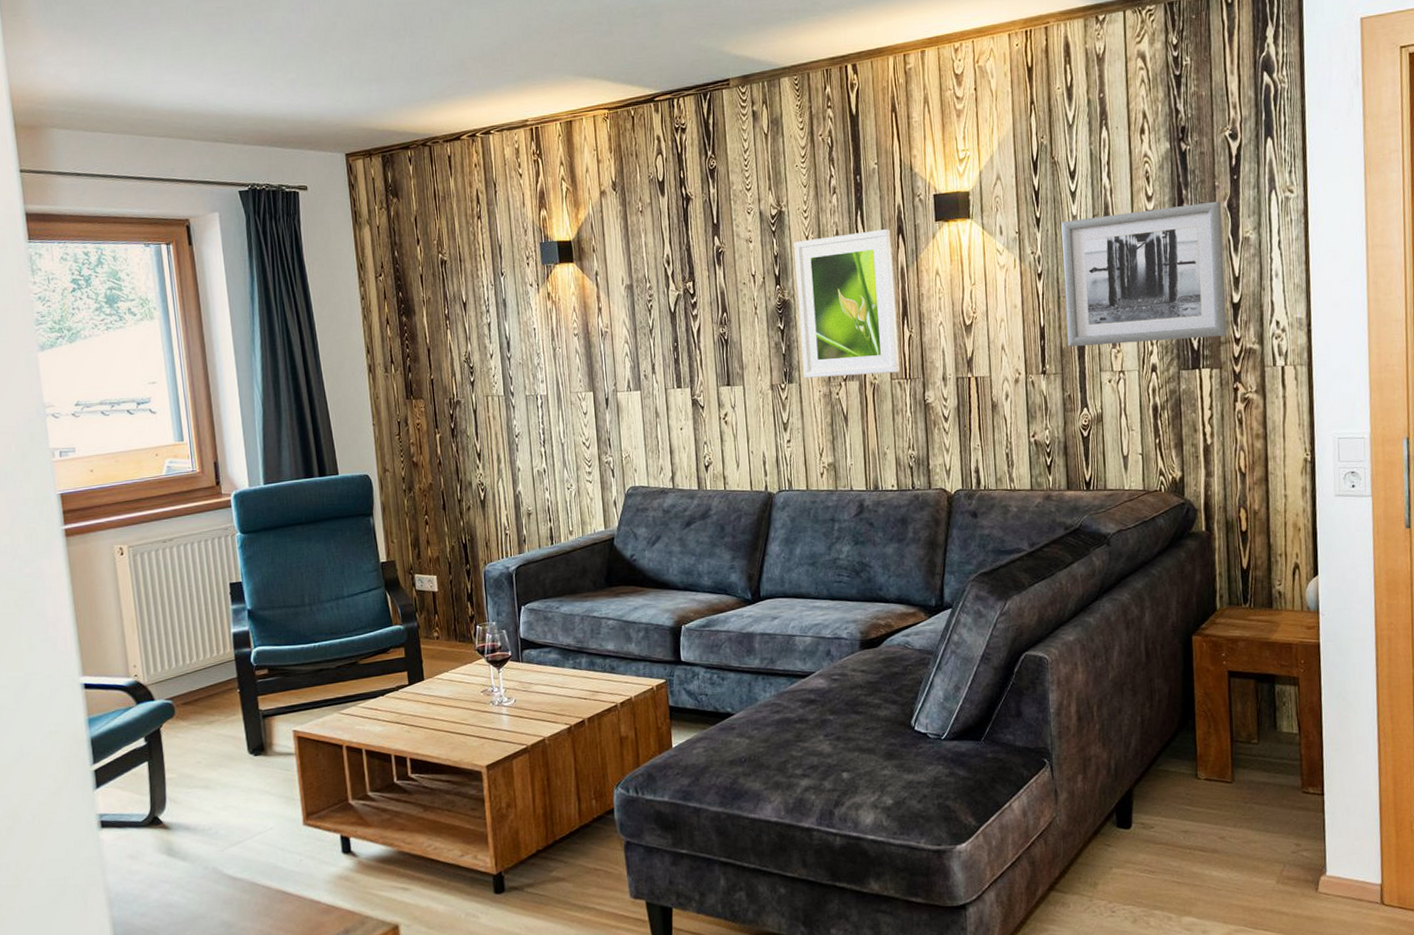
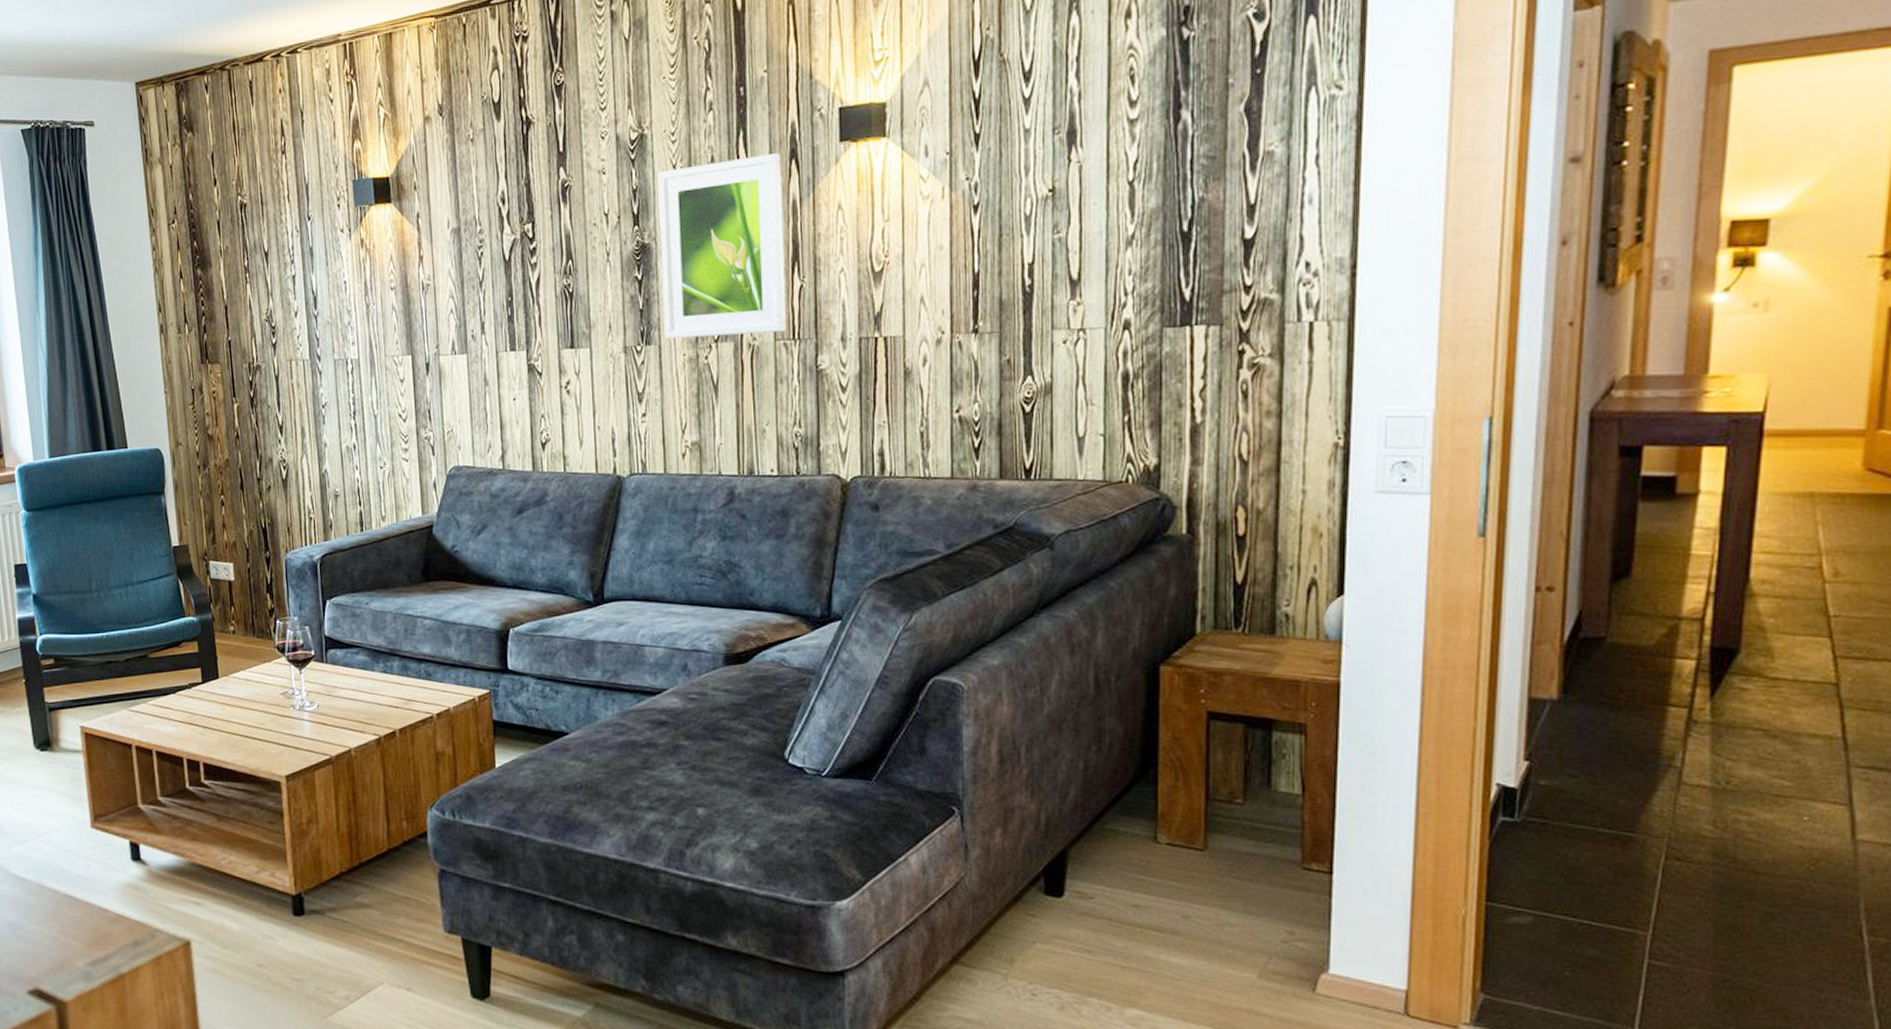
wall art: present [1061,201,1227,347] -> none [1008,103,1236,298]

